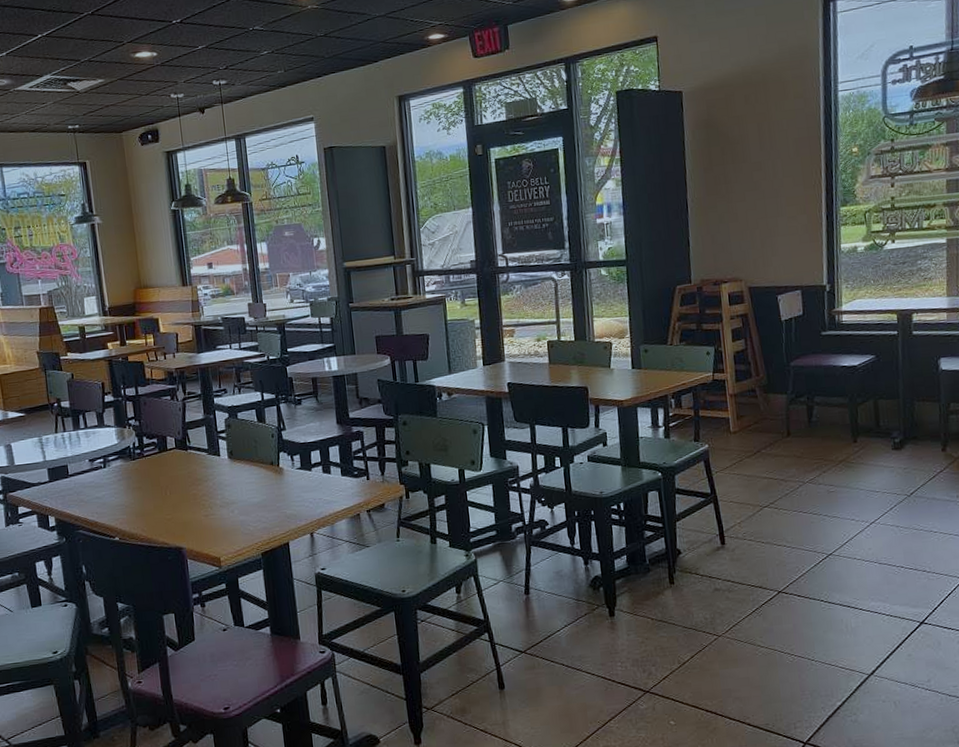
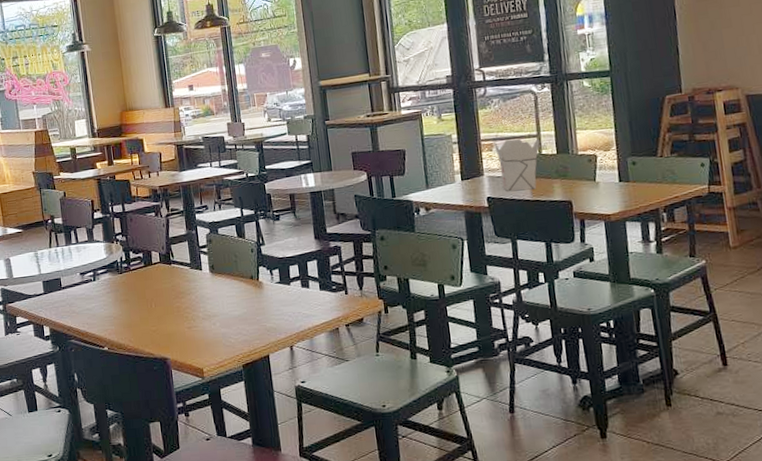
takeout container: none [515,325,559,377] -> present [494,138,540,191]

